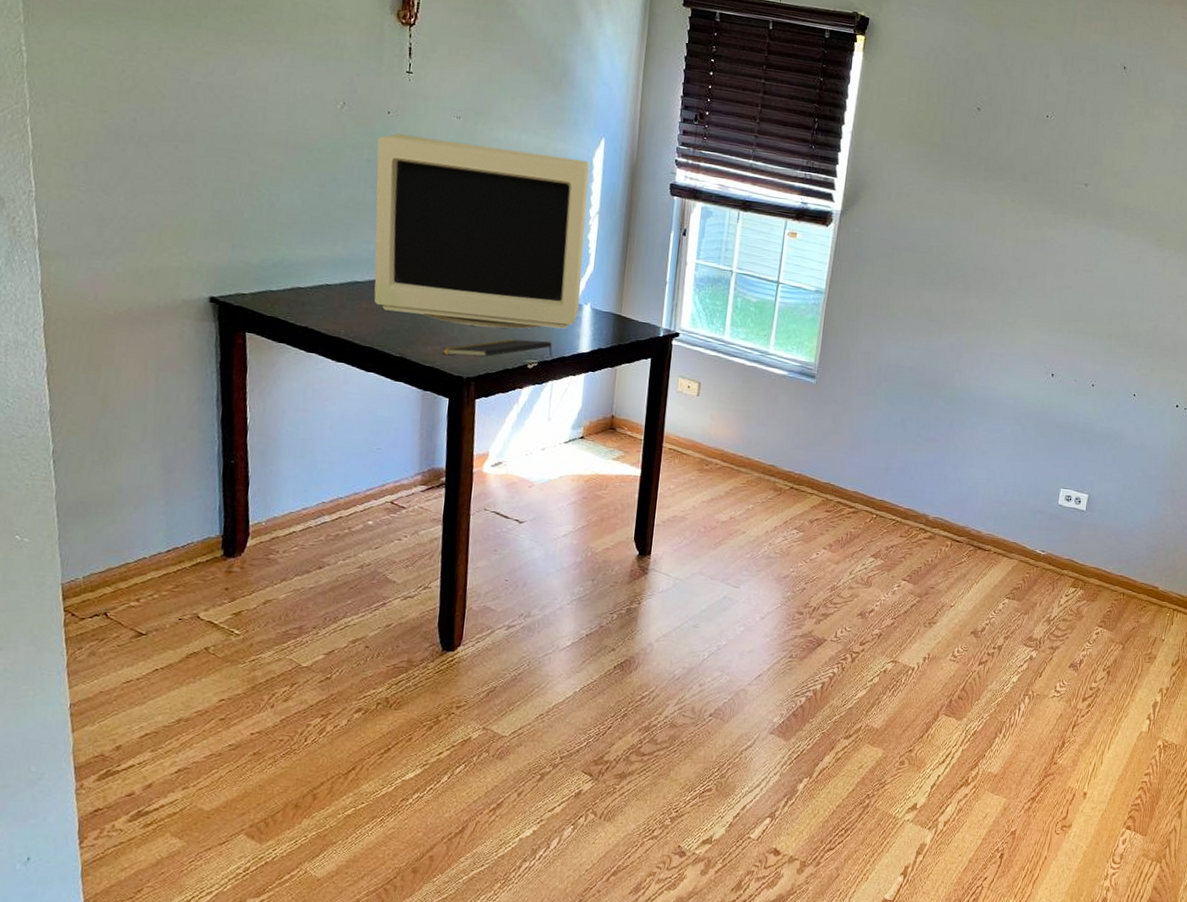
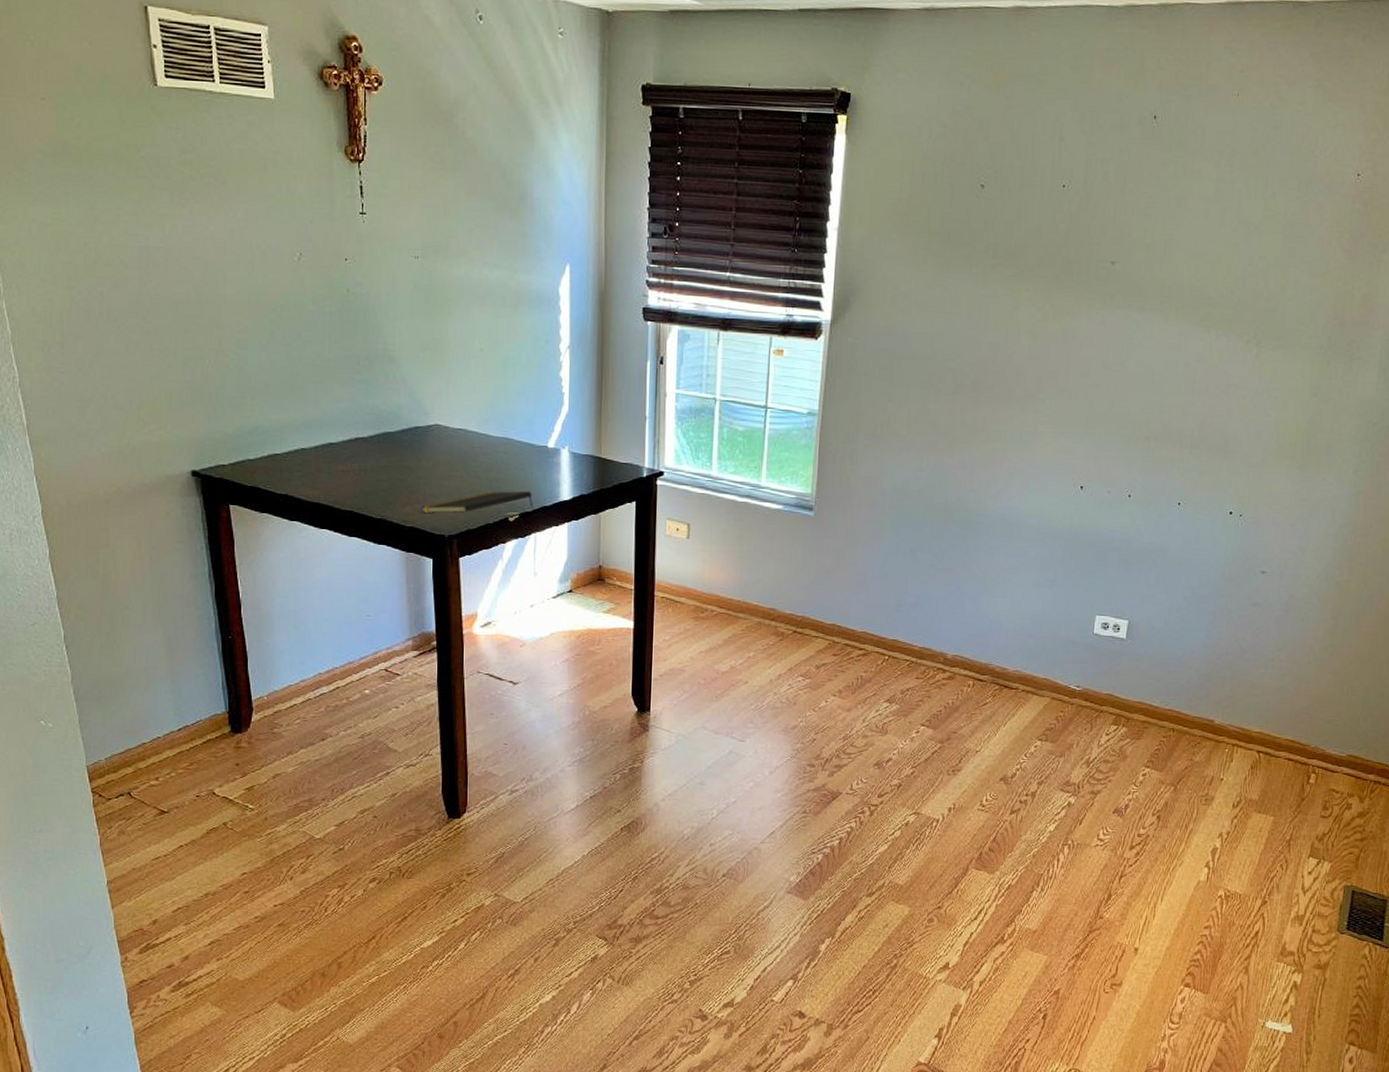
monitor: present [374,133,590,329] -> none [338,281,557,481]

